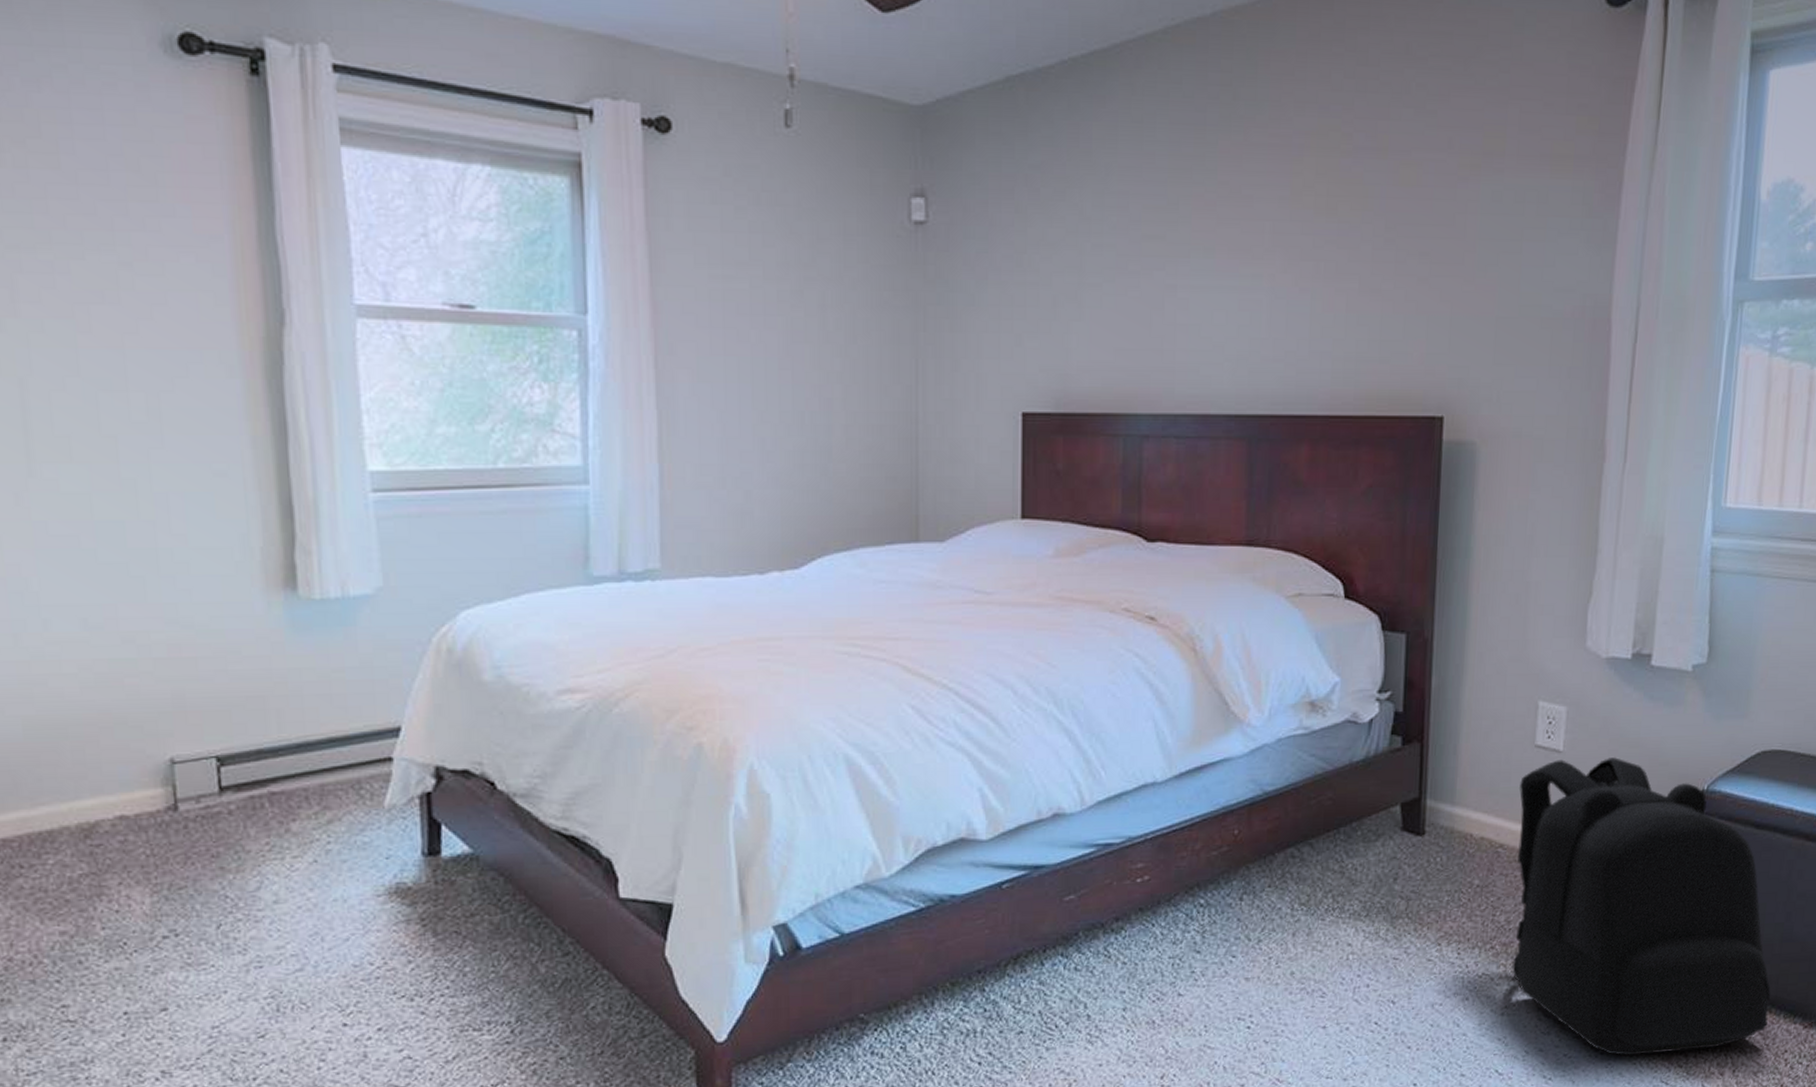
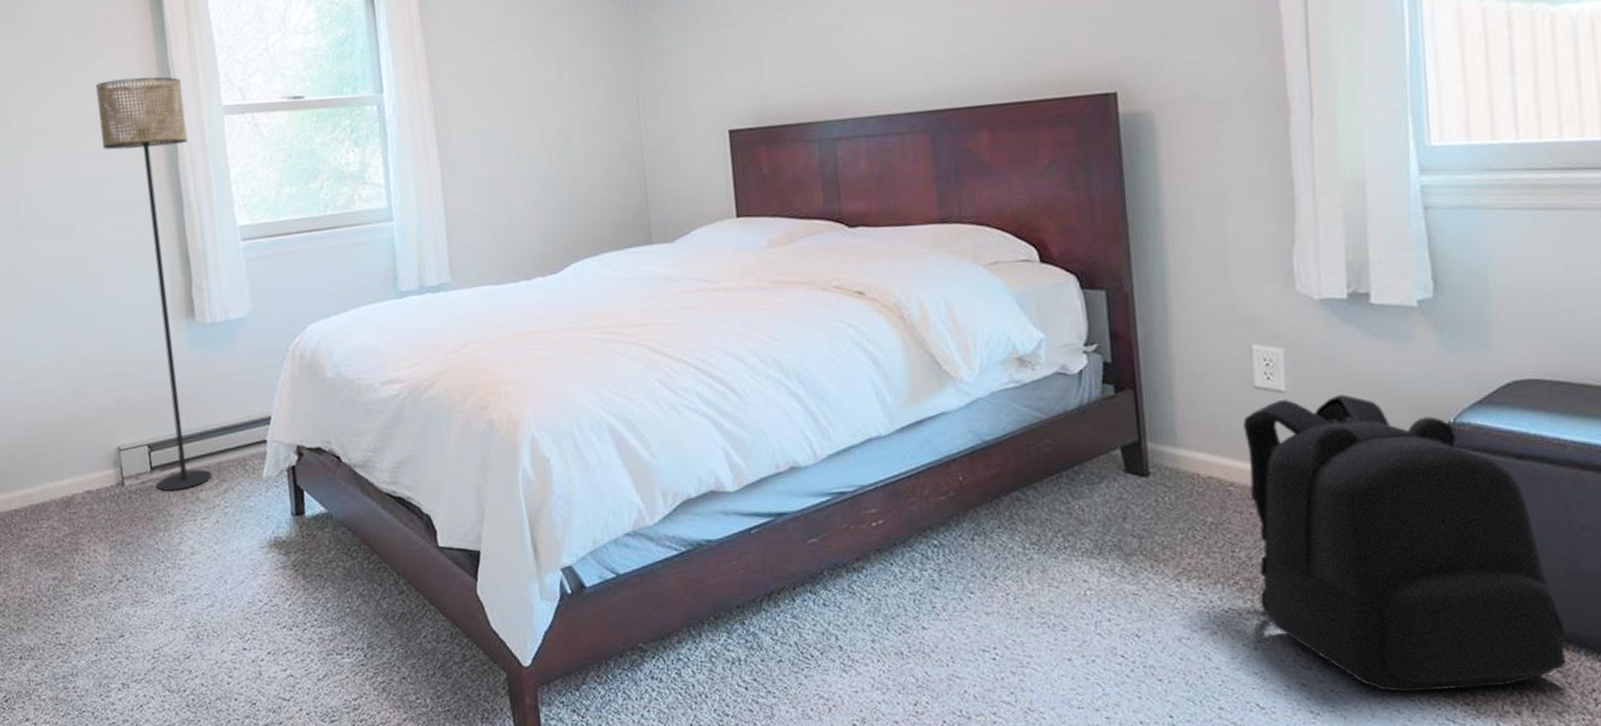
floor lamp: none [158,248,311,819] -> present [95,76,212,491]

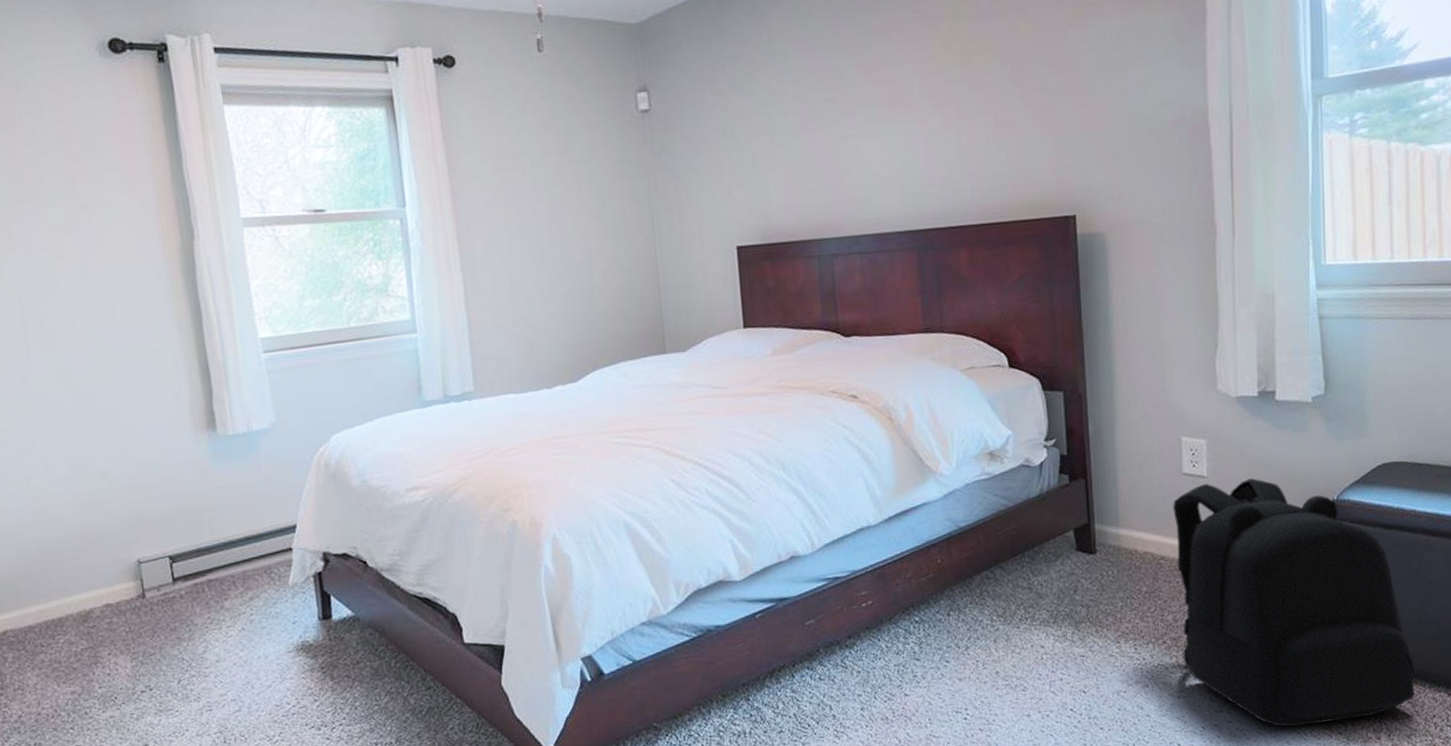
floor lamp: present [95,76,212,491] -> none [106,187,237,601]

